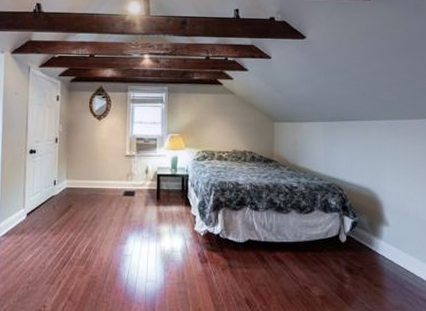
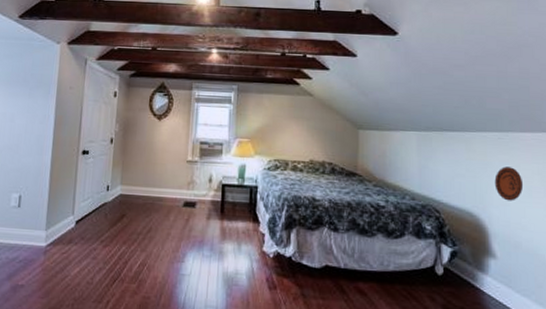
decorative plate: none [387,149,410,178] -> present [494,166,524,201]

